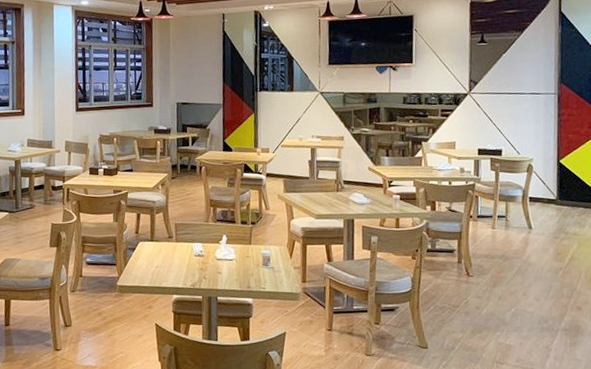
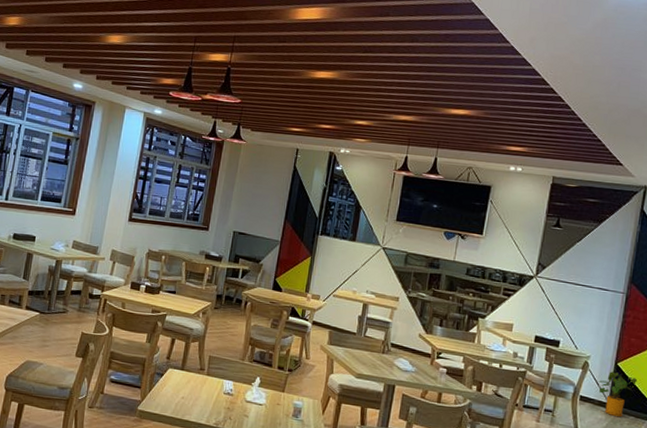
house plant: none [544,169,581,211] -> present [598,371,638,418]

